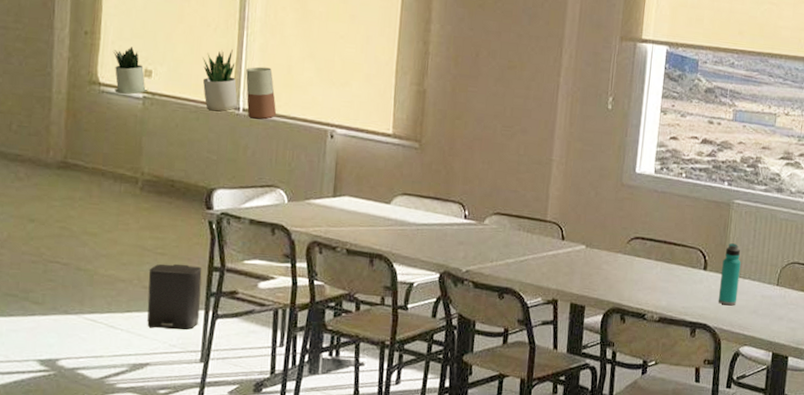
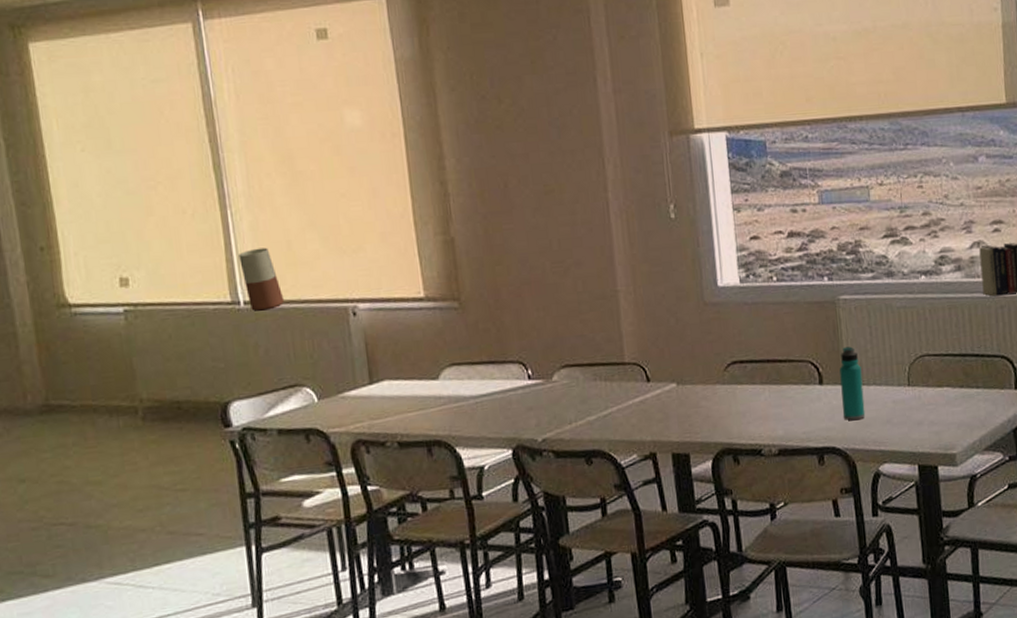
planter: present [112,47,149,95] -> none [77,255,129,313]
pedal bin: present [147,263,202,330] -> none [171,496,242,578]
planter: present [202,49,237,112] -> none [185,234,237,312]

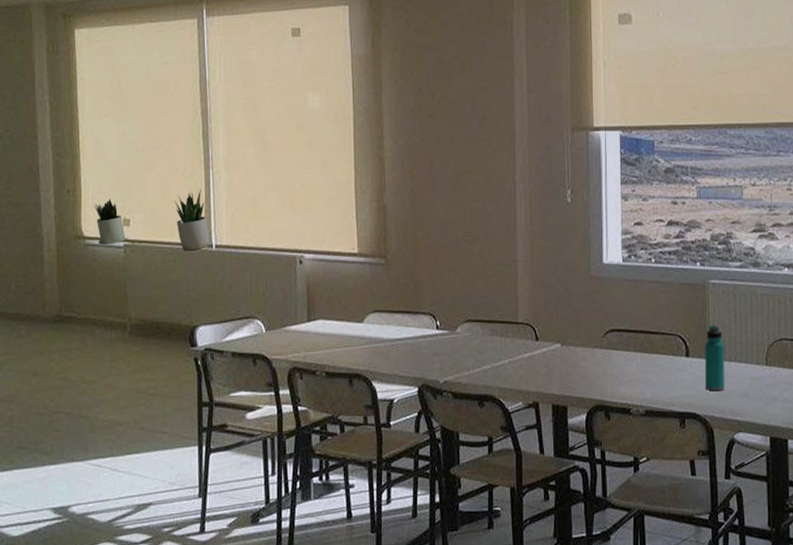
planter: none [77,255,129,313] -> present [93,199,128,245]
planter: none [185,234,237,312] -> present [174,189,210,251]
vase: present [239,247,285,311] -> none [215,202,247,254]

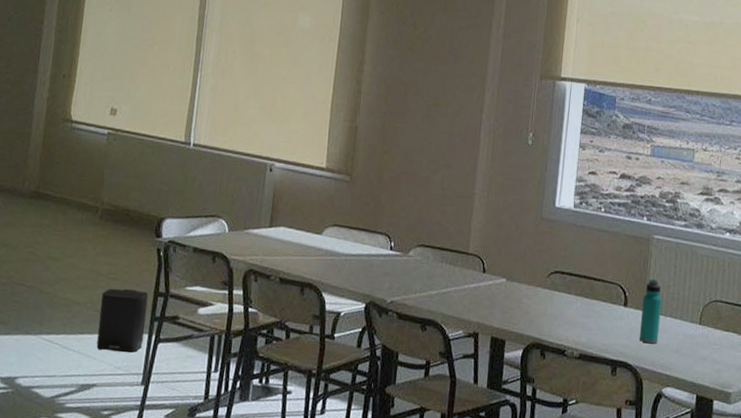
planter: present [93,199,128,245] -> none [84,88,113,131]
pedal bin: none [143,402,194,467] -> present [96,288,149,353]
planter: present [174,189,210,251] -> none [159,89,189,147]

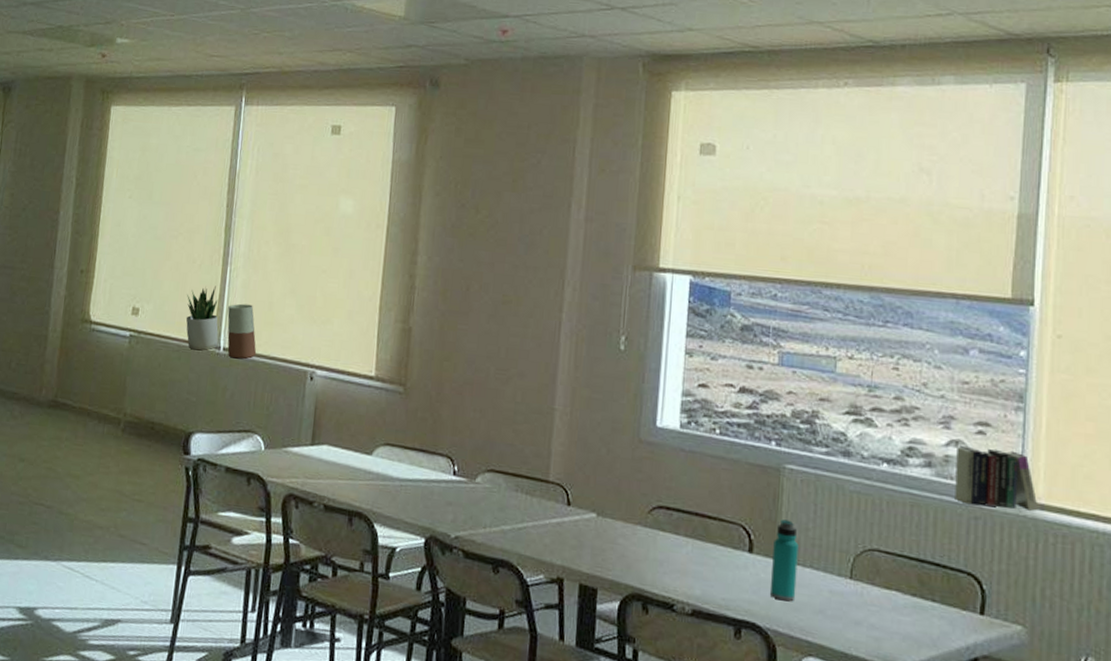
pedal bin: present [96,288,149,353] -> none [121,511,177,586]
planter: none [159,89,189,147] -> present [186,286,219,351]
vase: none [197,105,223,154] -> present [227,303,257,359]

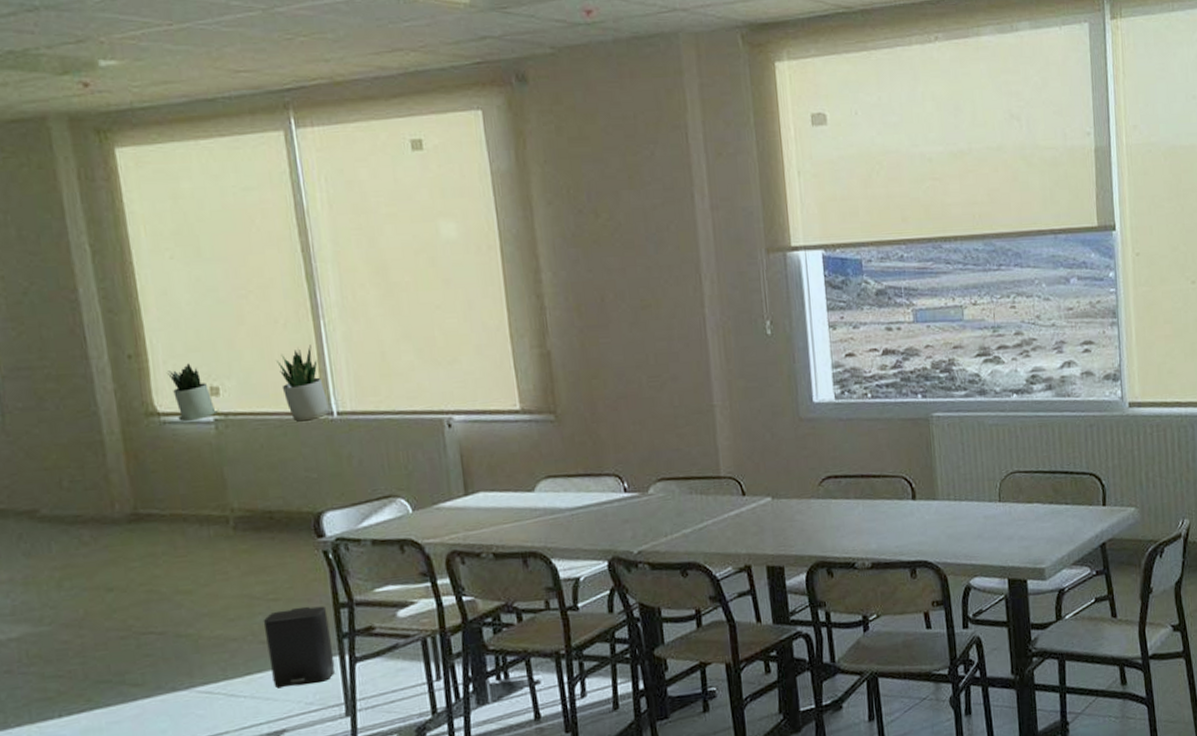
planter: none [104,284,135,333] -> present [166,363,219,422]
pedal bin: none [121,511,177,586] -> present [263,606,335,687]
vase: present [227,303,257,359] -> none [332,358,379,422]
water bottle: present [769,519,799,602] -> none [932,463,957,535]
books: present [955,445,1038,512] -> none [1070,361,1137,415]

